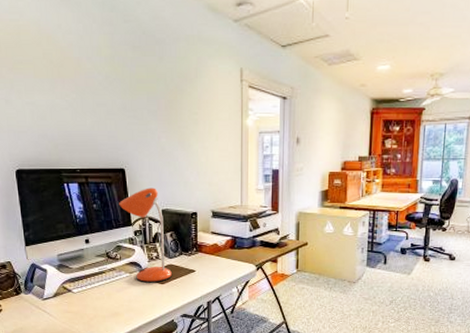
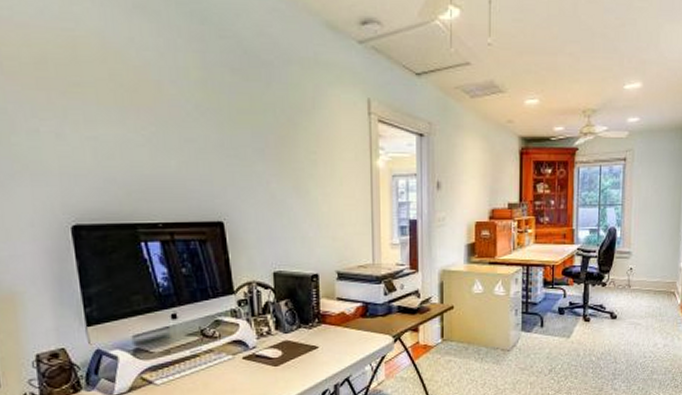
desk lamp: present [119,188,172,283] -> none [216,245,288,366]

